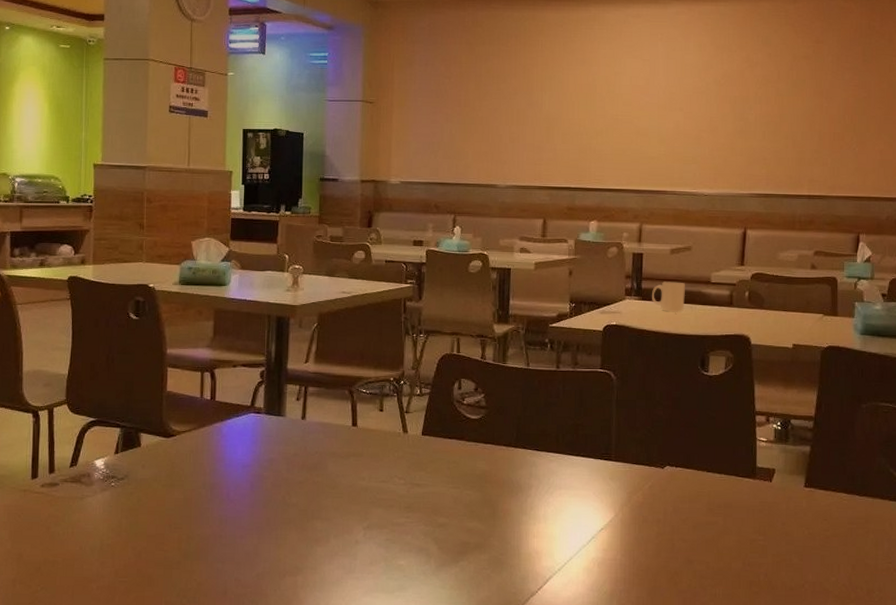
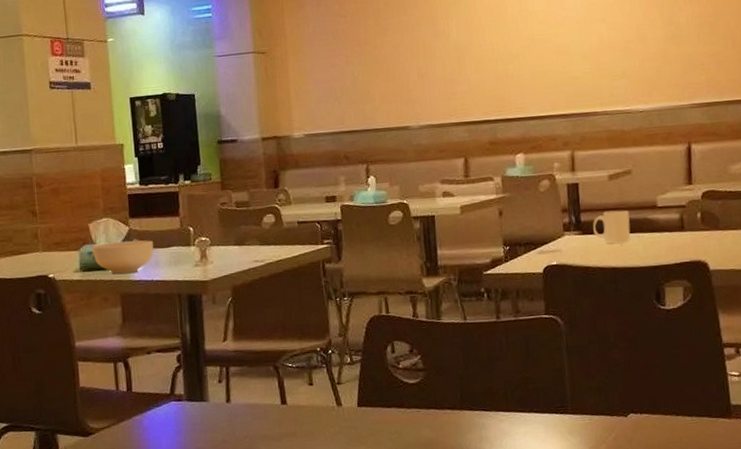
bowl: none [192,260,251,292] -> present [92,240,154,275]

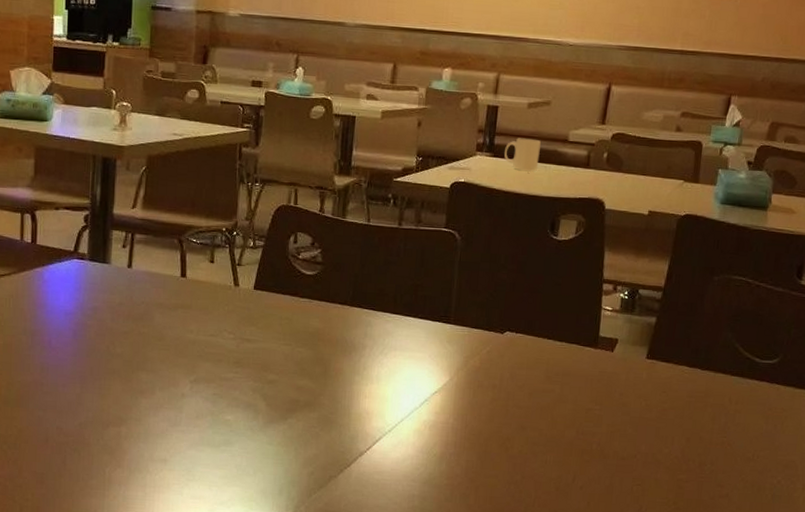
bowl: present [92,240,154,275] -> none [11,92,75,128]

